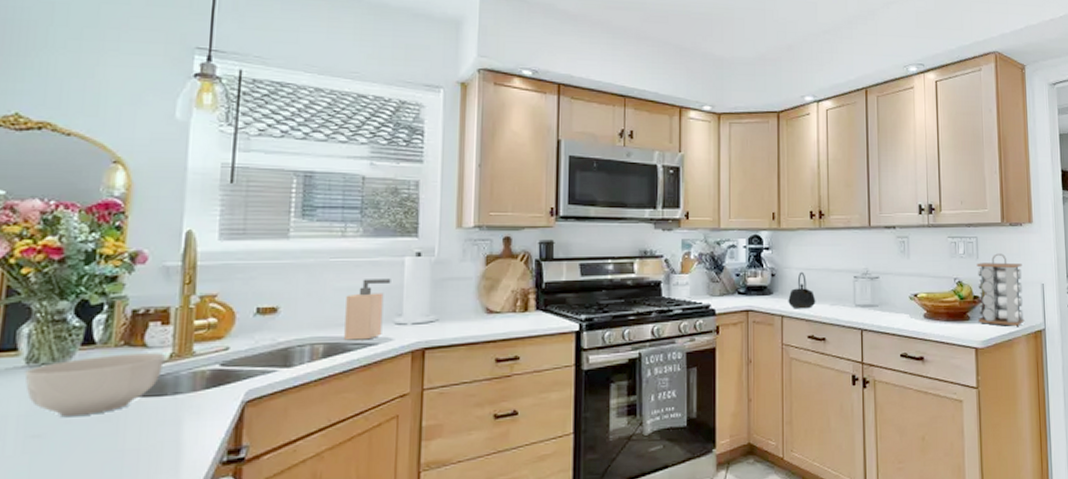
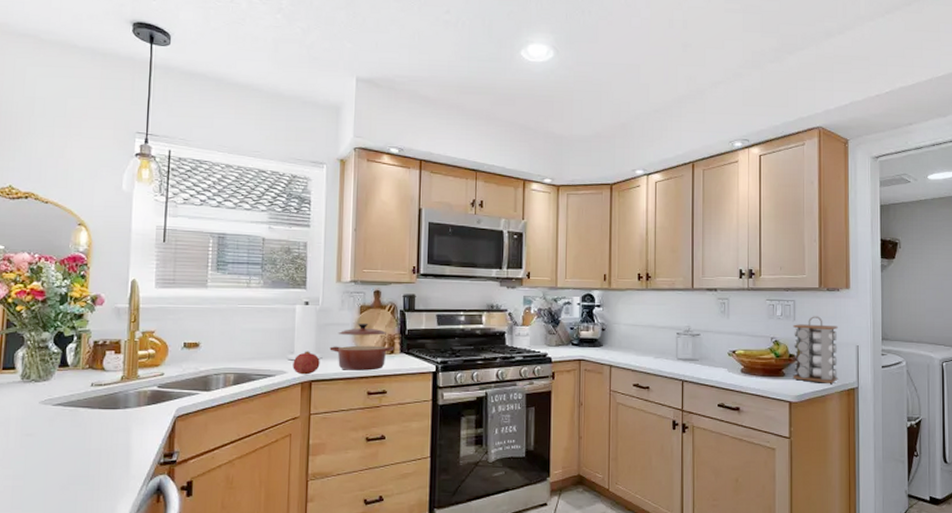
bowl: present [24,353,165,417] -> none [20,375,118,422]
soap dispenser: present [344,278,391,341] -> none [249,322,285,372]
fruit: none [400,312,436,342] -> present [293,351,320,375]
saucepan: none [448,277,529,335] -> present [329,324,395,372]
kettle: present [788,271,816,309] -> none [616,327,642,360]

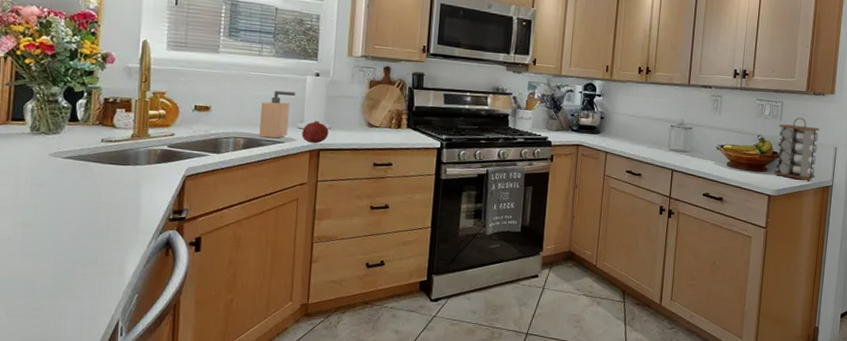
soap dispenser: none [249,322,285,372] -> present [259,90,296,139]
saucepan: present [329,324,395,372] -> none [338,98,402,144]

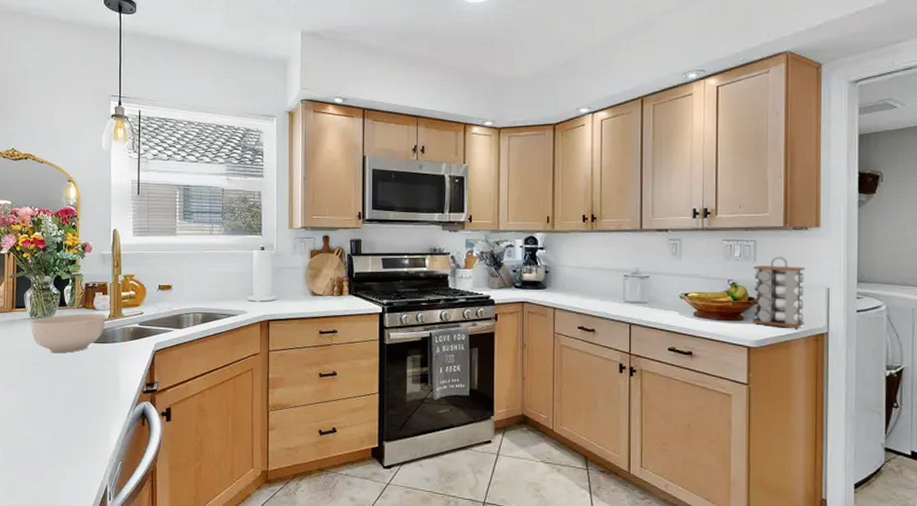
bowl: none [30,130,128,174] -> present [30,313,106,354]
soap dispenser: present [259,90,296,139] -> none [215,266,244,312]
fruit: present [302,120,329,144] -> none [252,293,276,315]

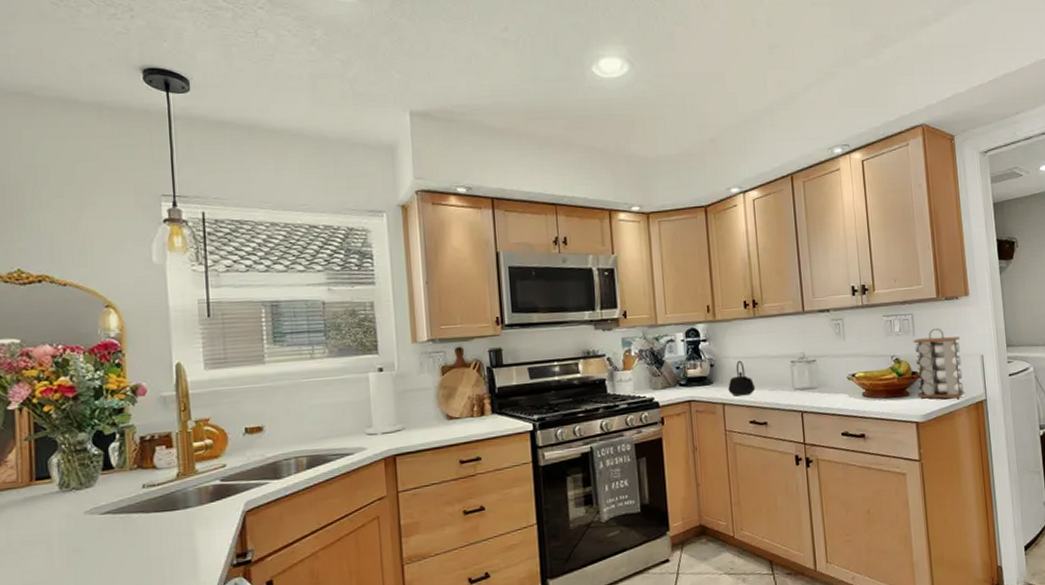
bowl: present [30,313,106,354] -> none [59,473,173,533]
kettle: none [560,269,587,303] -> present [728,360,756,397]

